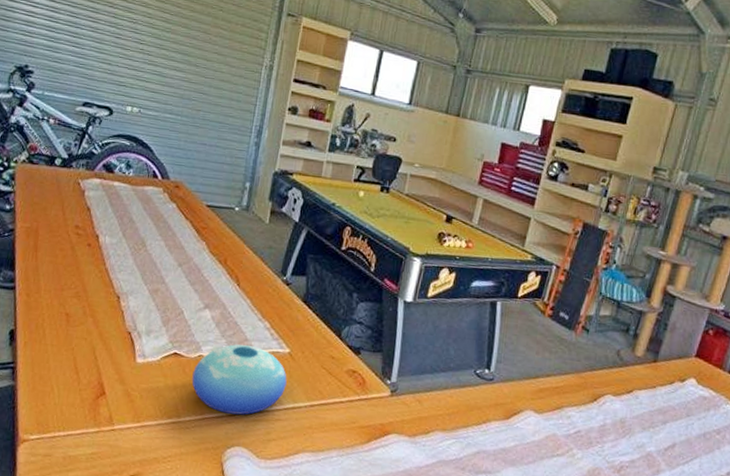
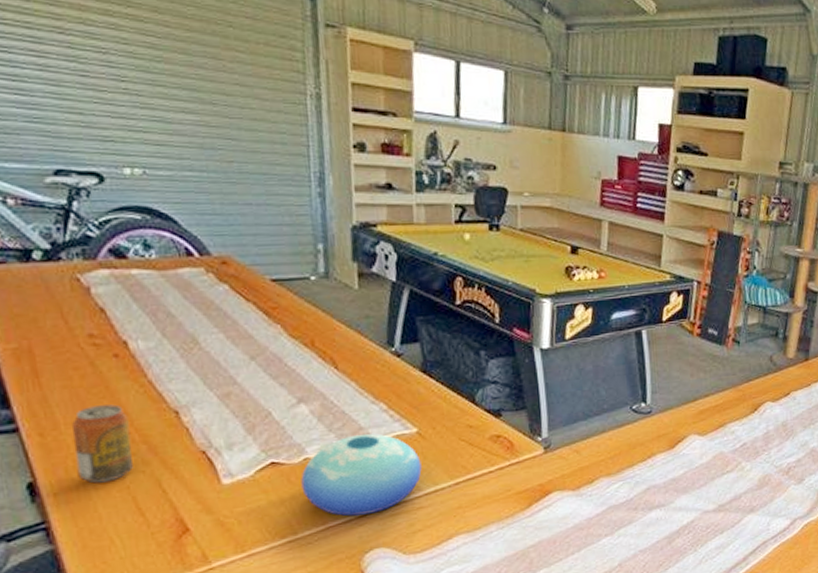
beverage can: none [43,280,86,342] -> present [72,404,133,484]

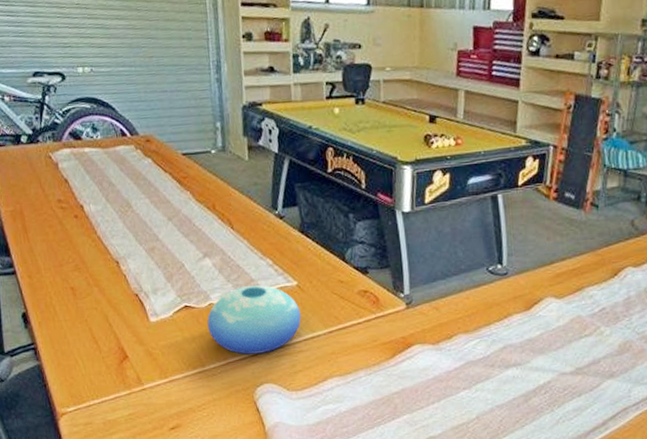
beverage can: present [72,404,133,484] -> none [49,255,89,316]

